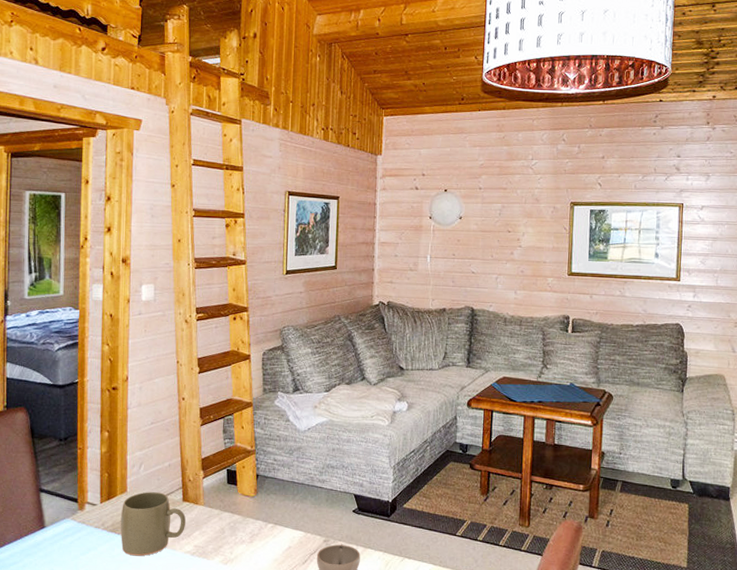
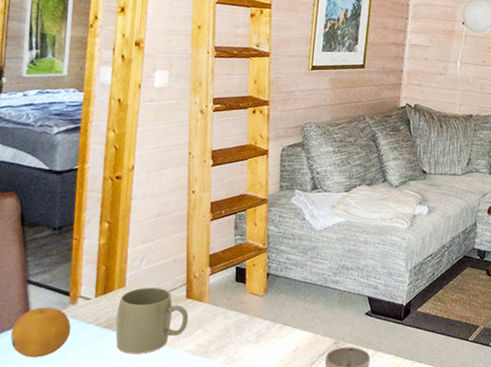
fruit: none [28,514,81,562] -> present [11,307,71,358]

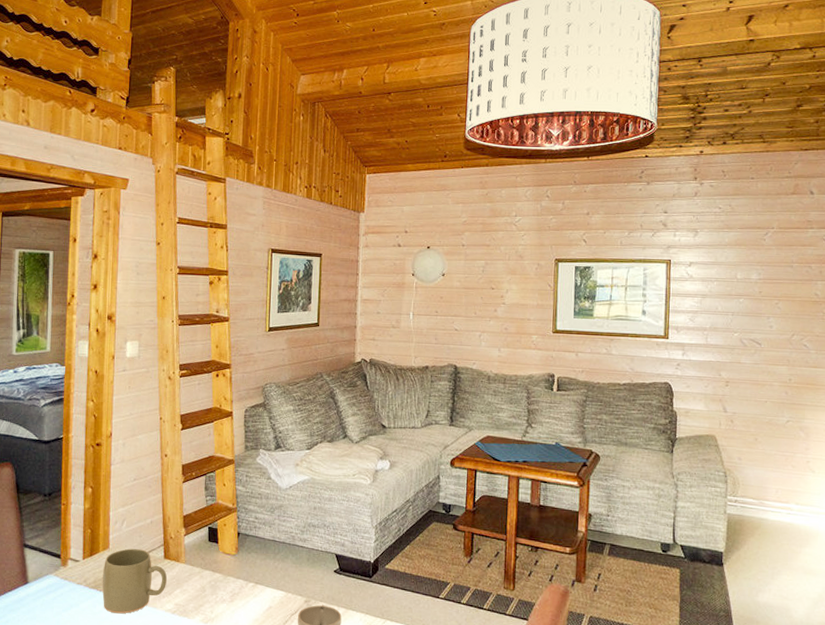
fruit: present [11,307,71,358] -> none [12,569,63,618]

